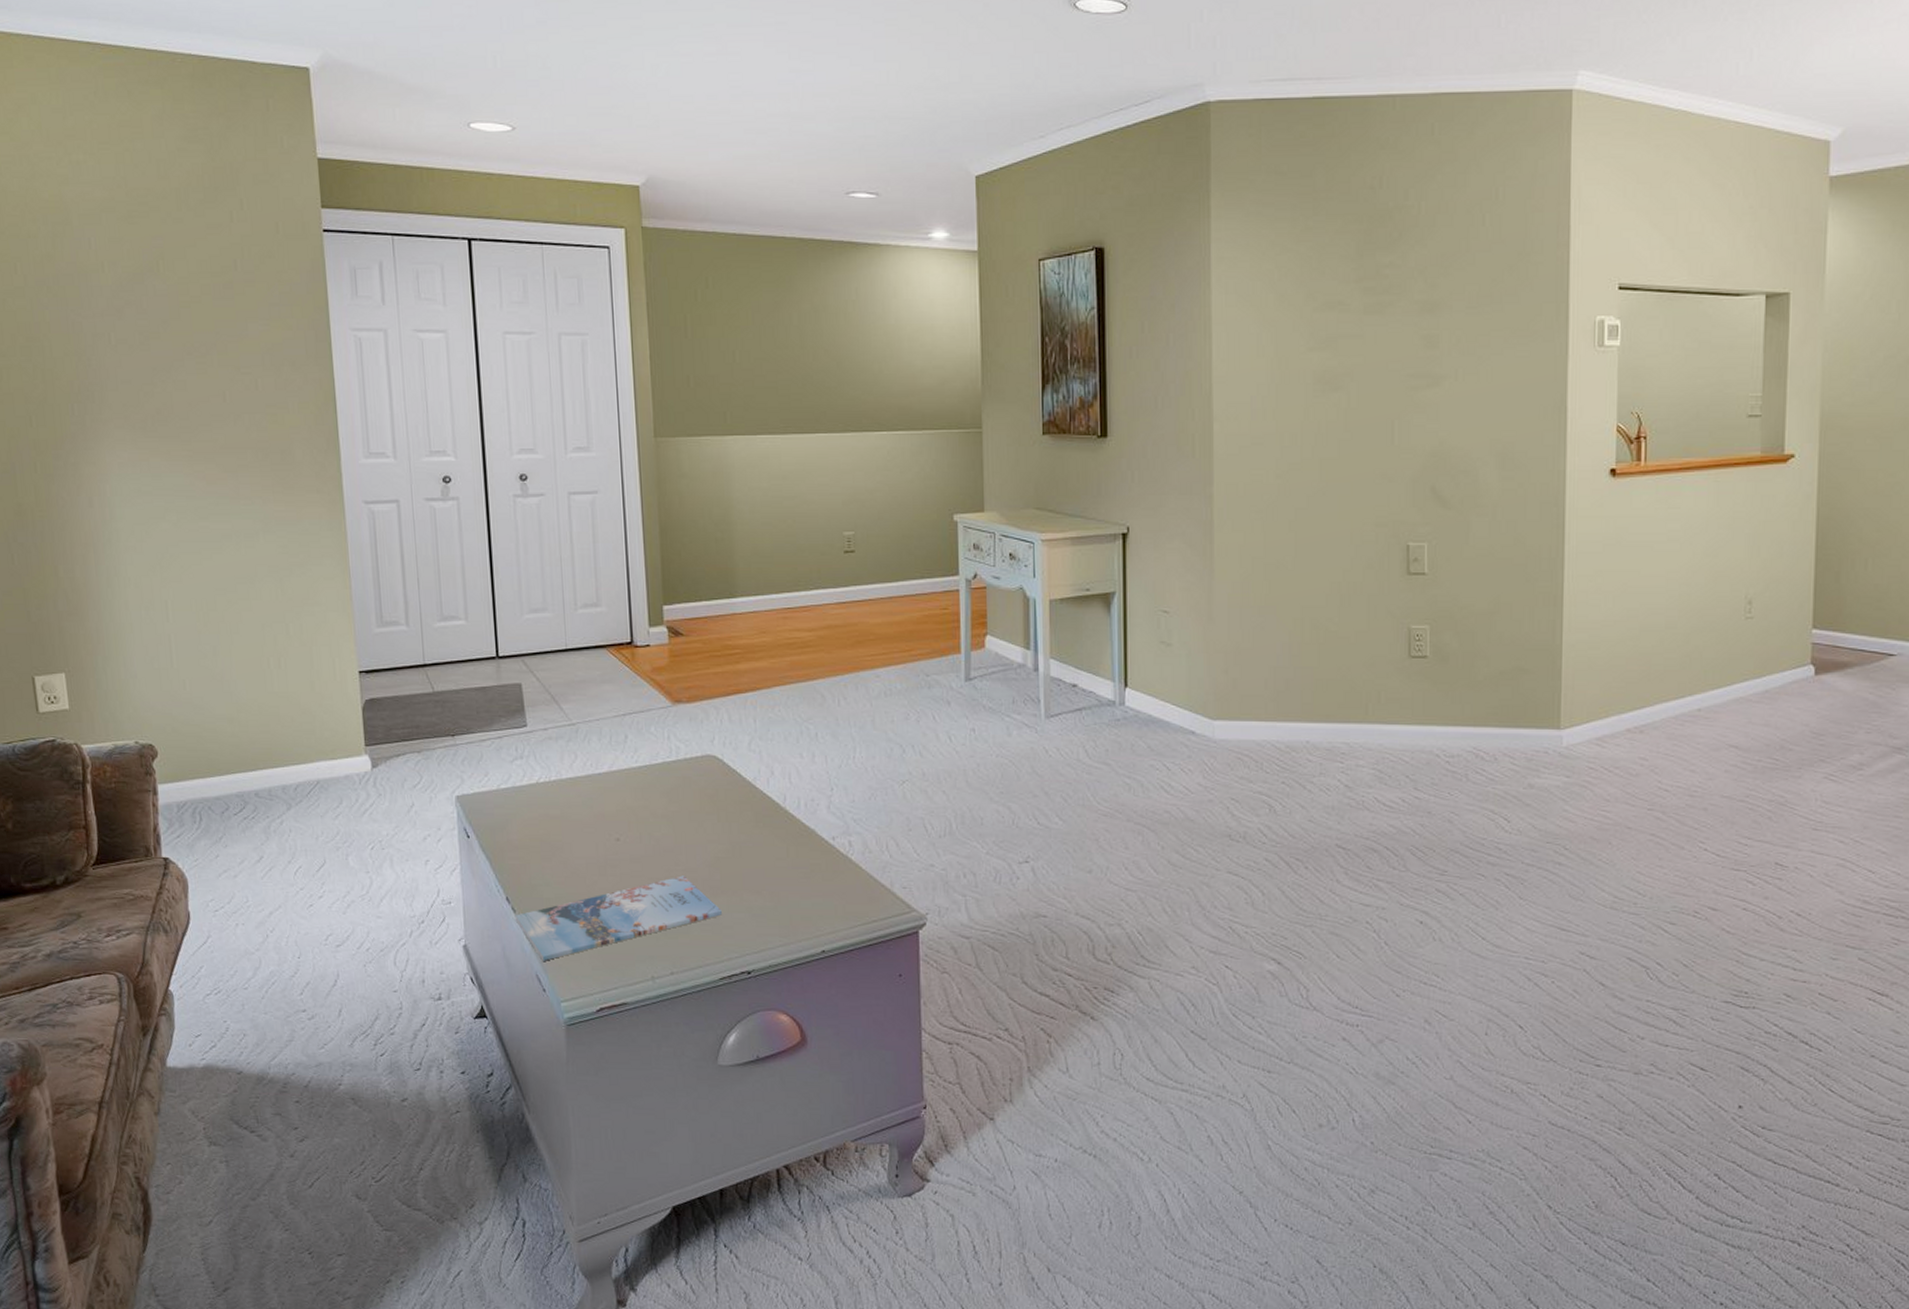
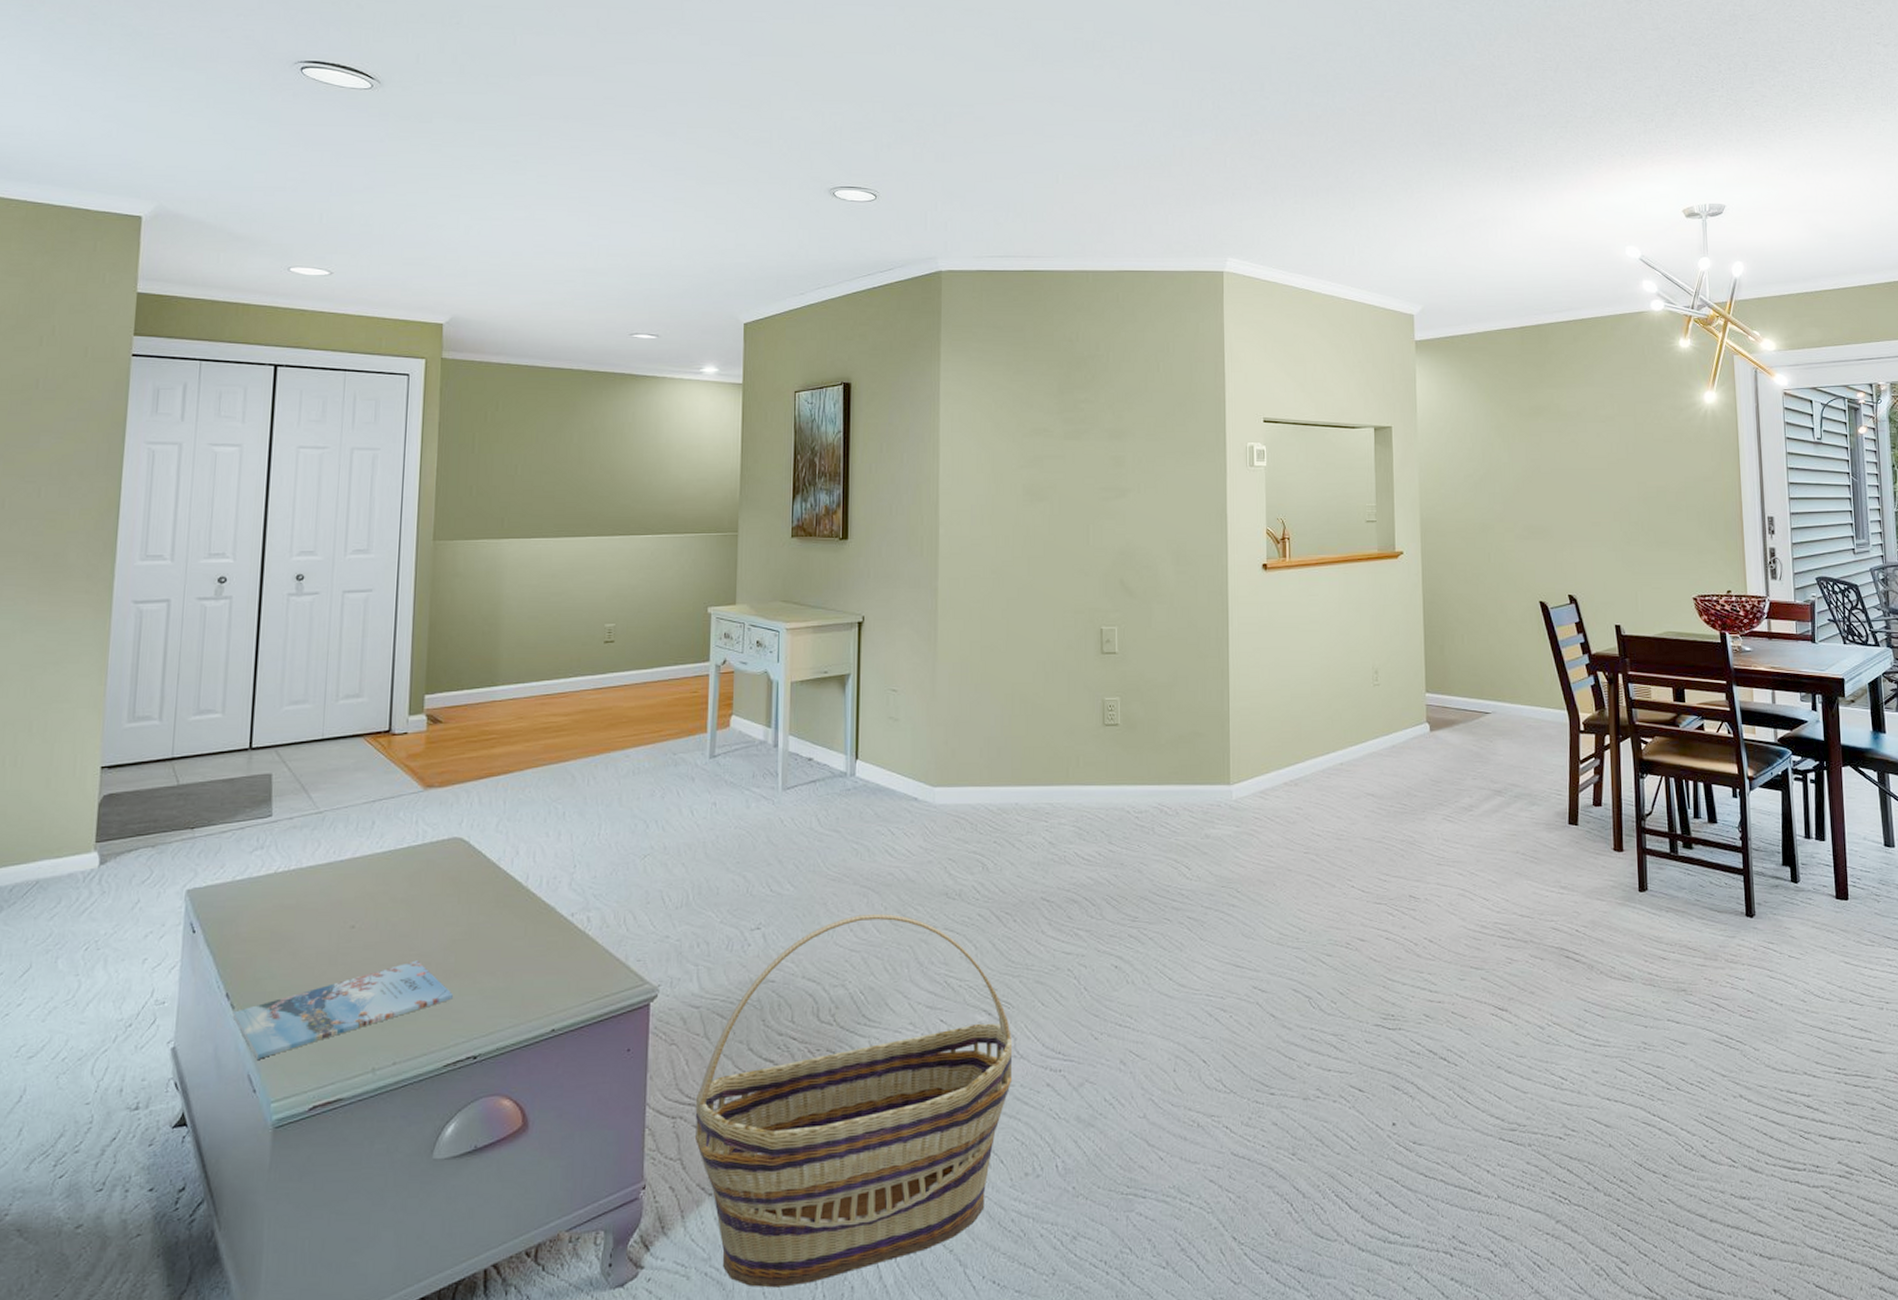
basket: none [971,852,1305,1211] -> present [694,913,1013,1288]

